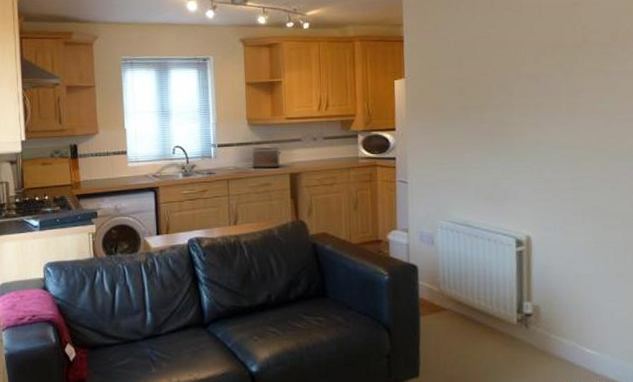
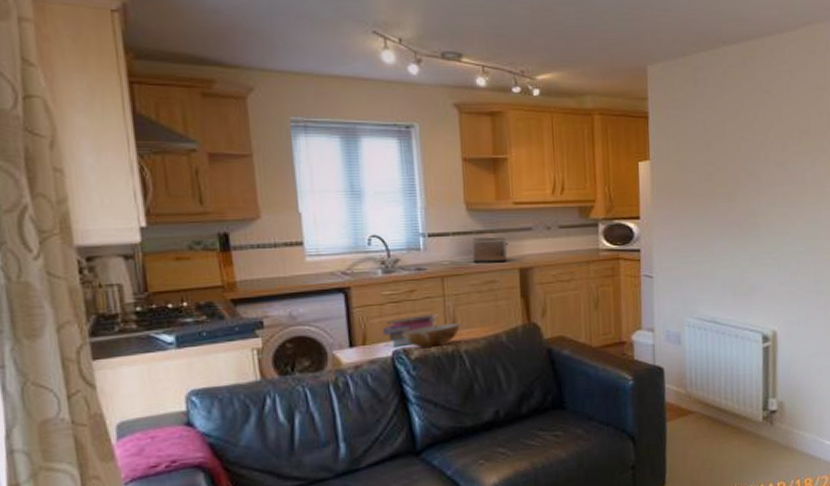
books: none [182,209,225,237] -> present [383,312,440,348]
bowl: none [196,218,241,239] -> present [402,322,460,349]

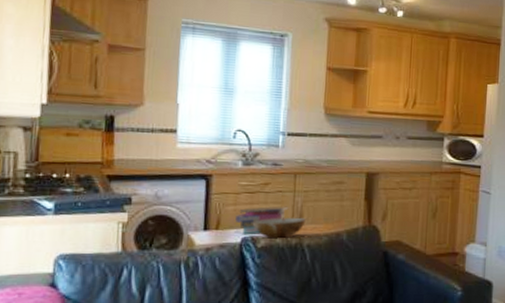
toaster: present [471,237,509,264] -> none [324,141,360,166]

